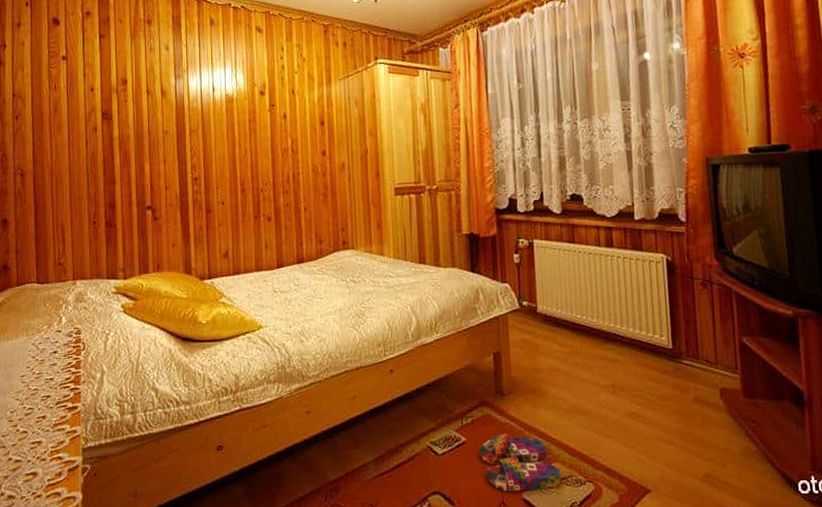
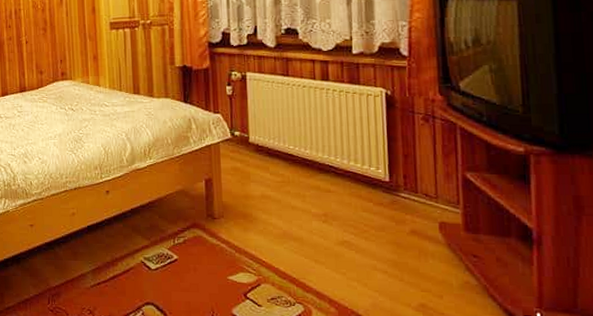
slippers: present [478,433,562,492] -> none [190,254,271,308]

